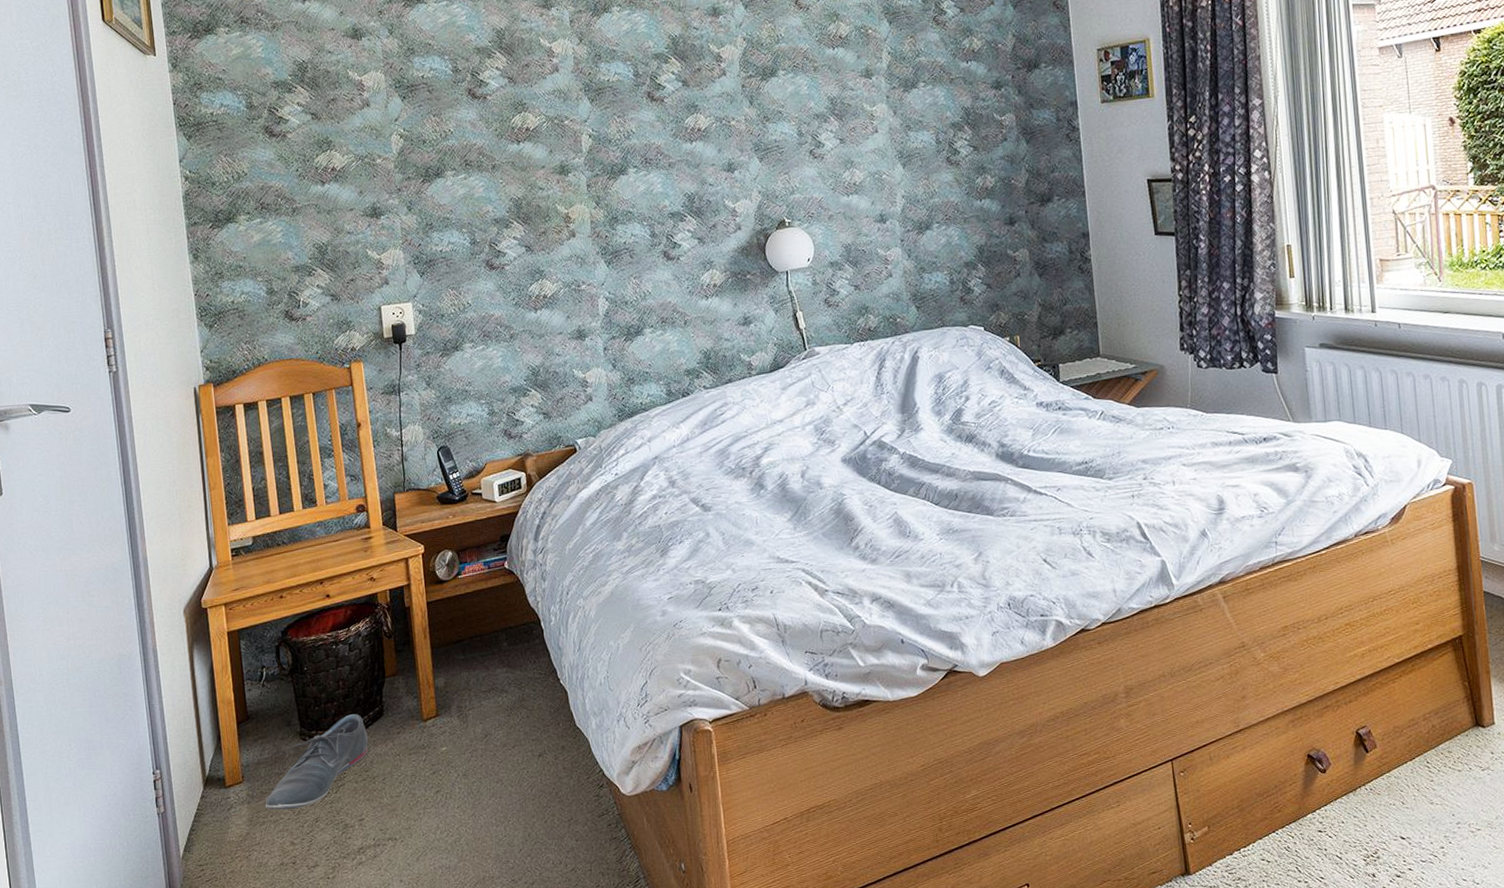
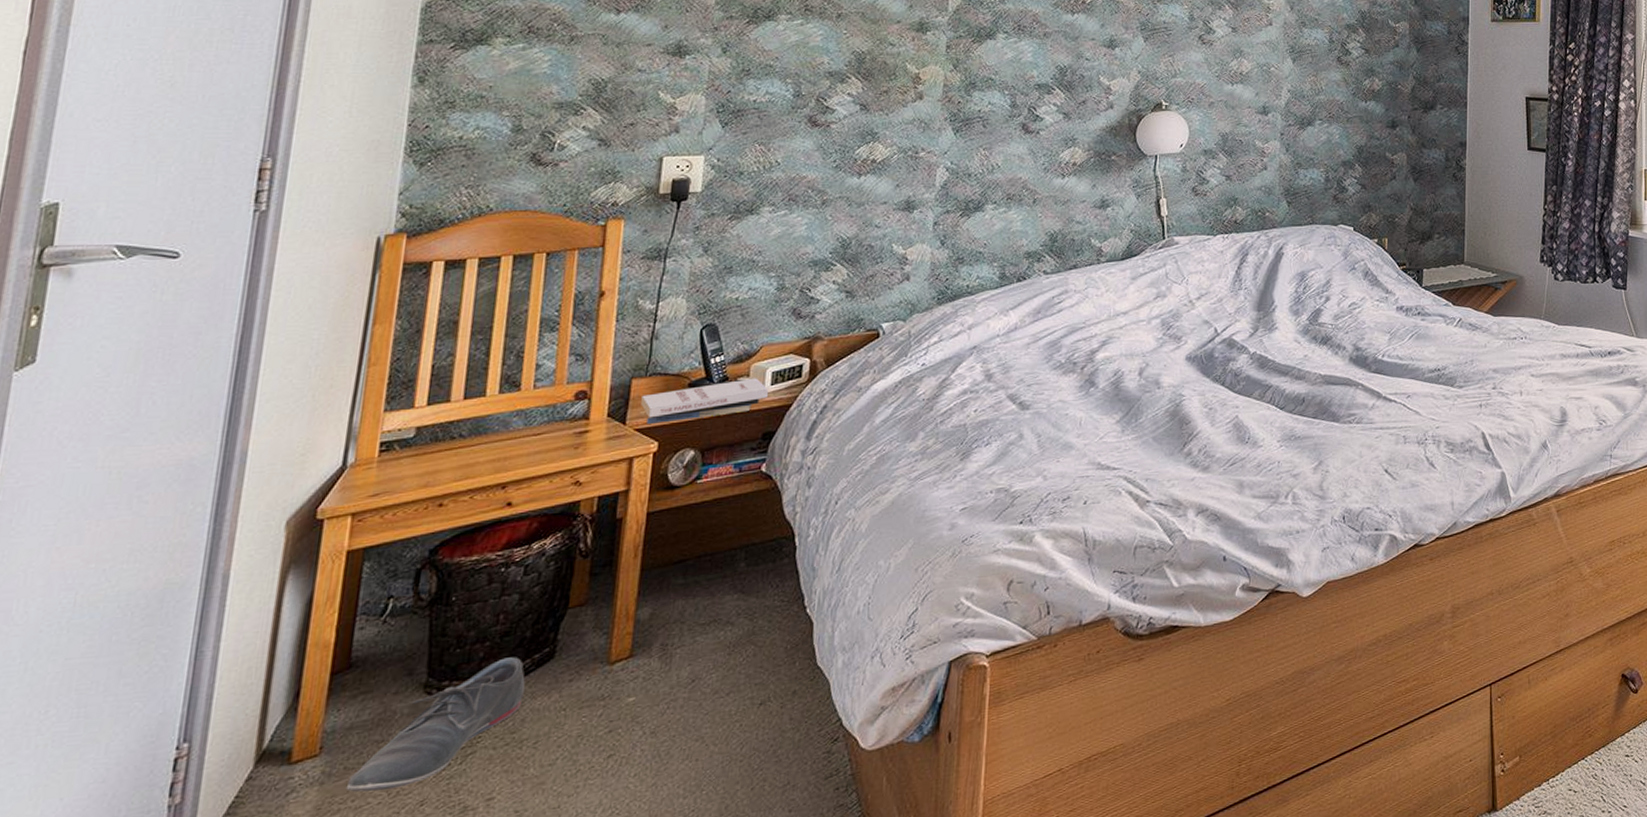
books: none [404,490,499,531] -> present [641,378,769,424]

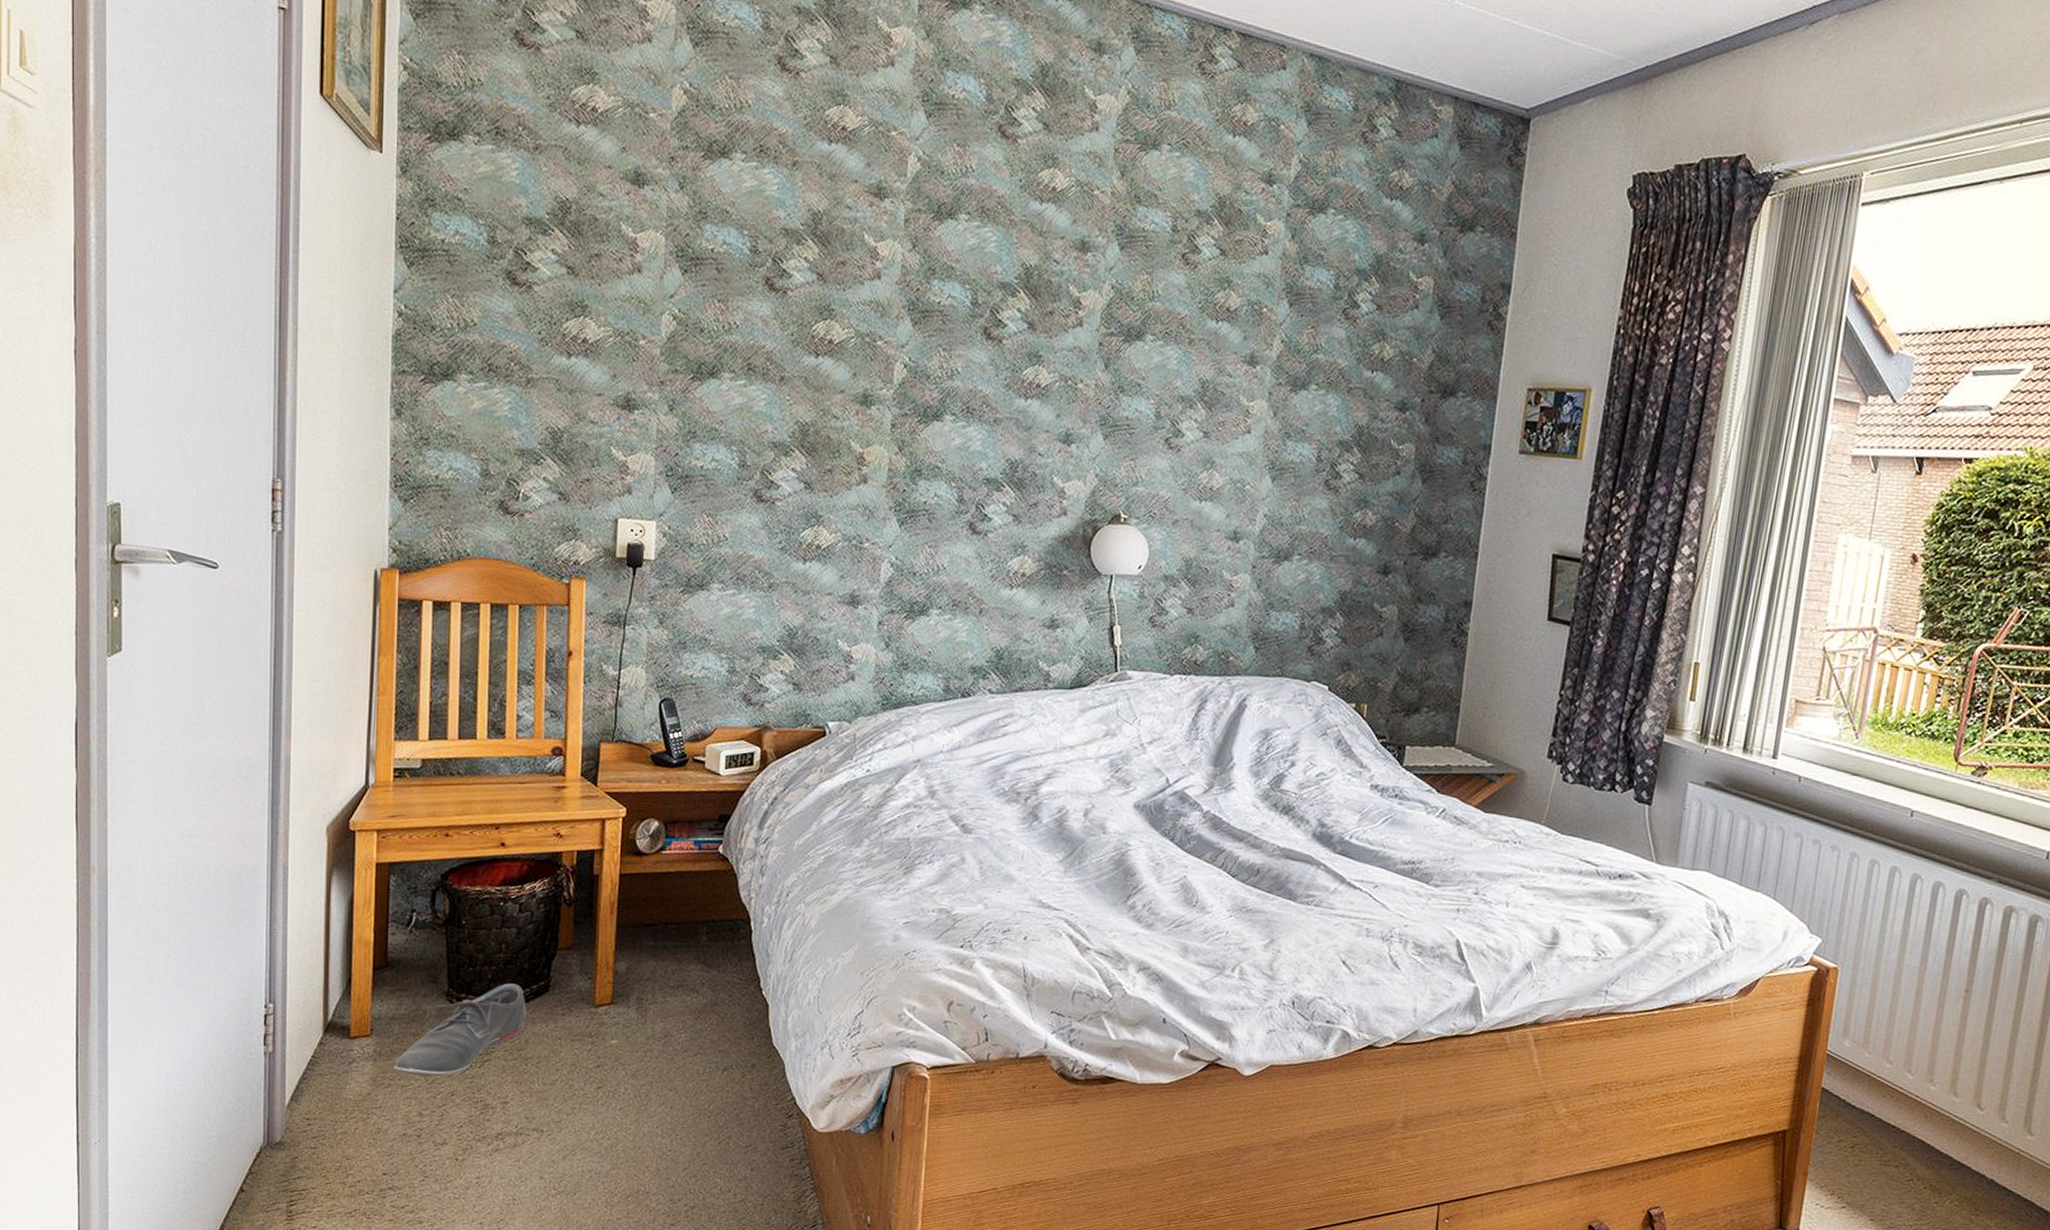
books: present [641,378,769,424] -> none [609,758,724,792]

